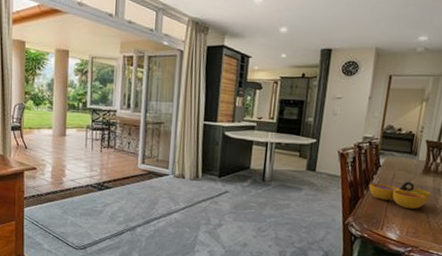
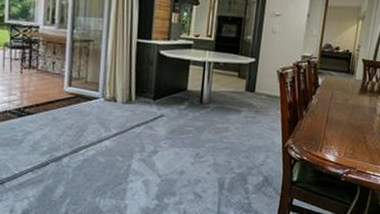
decorative bowl: present [369,182,431,209] -> none [308,102,368,130]

